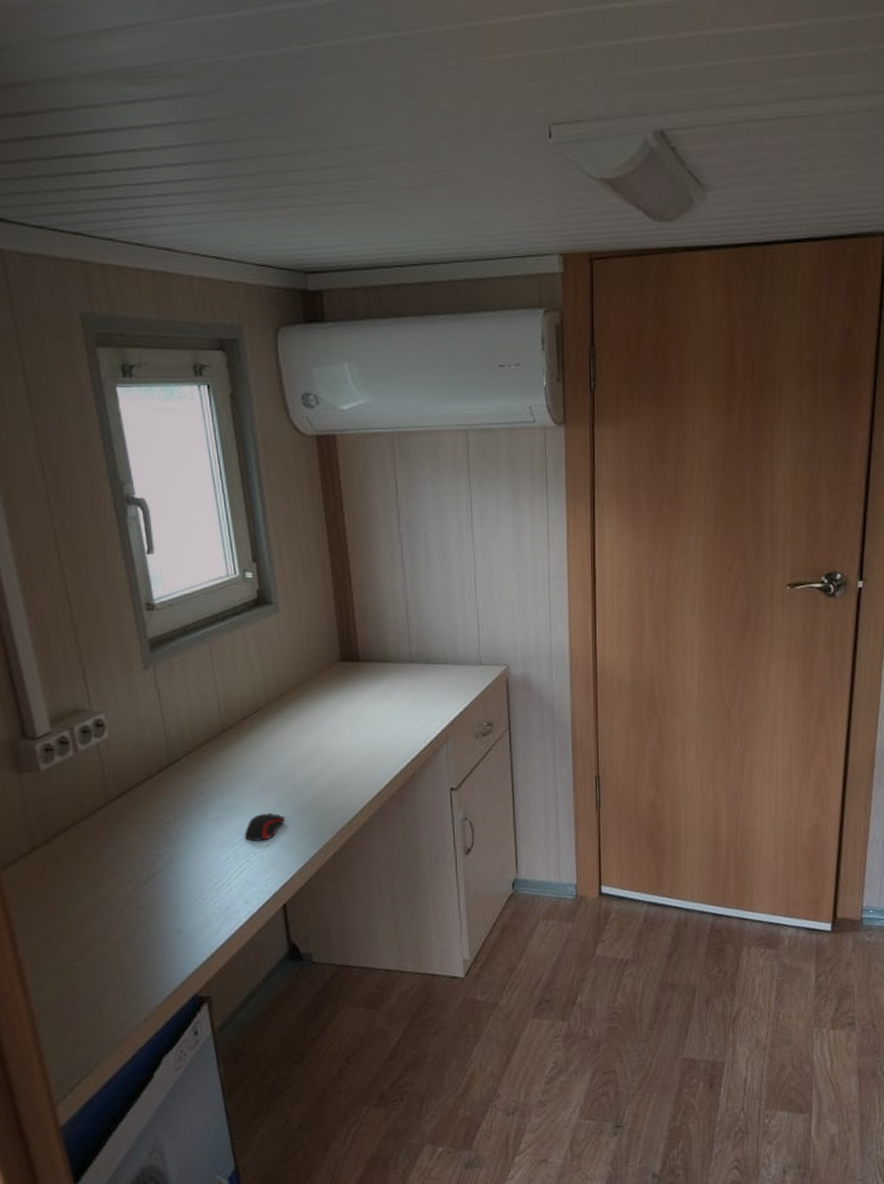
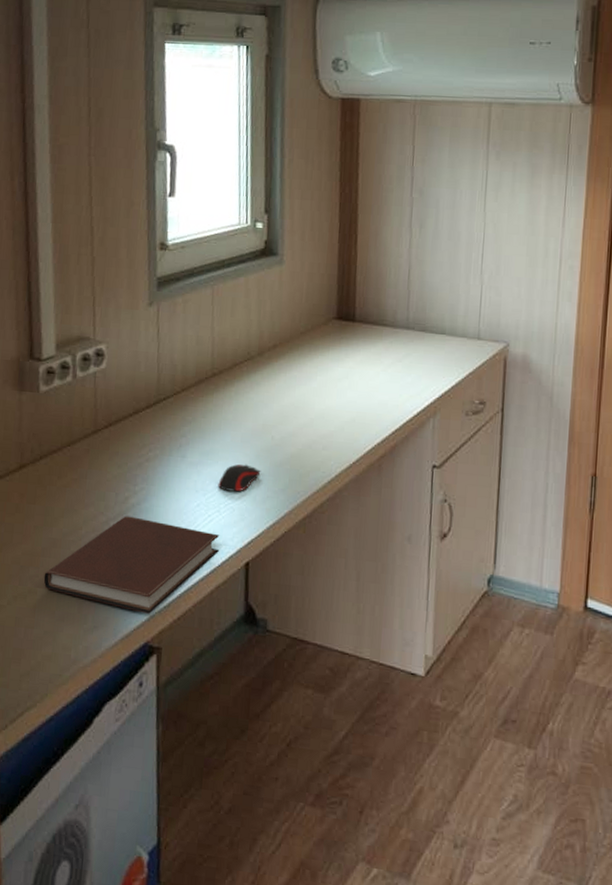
notebook: none [78,879,255,968] -> present [43,516,220,614]

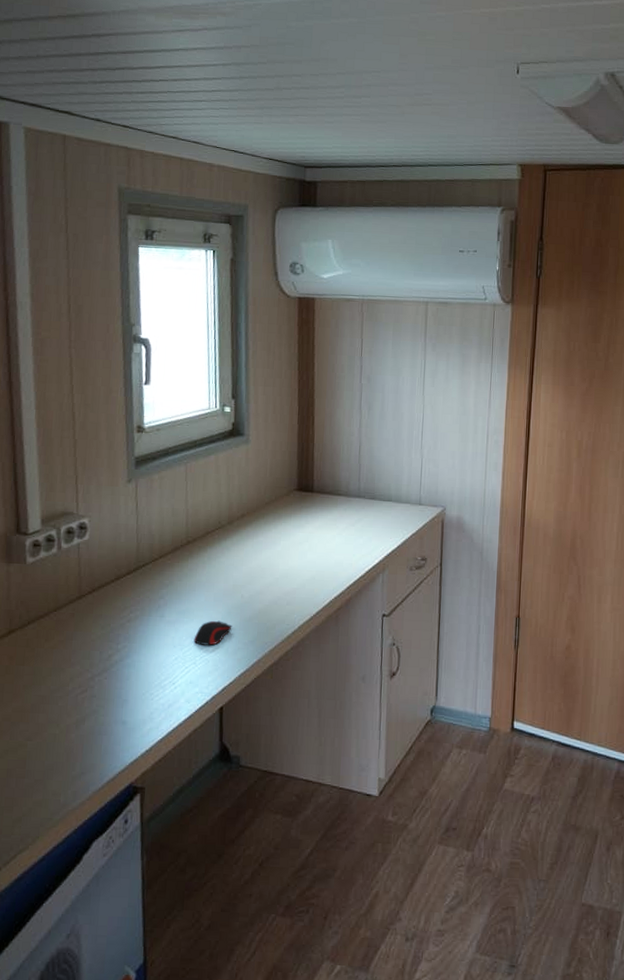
notebook: present [43,516,220,614] -> none [33,671,196,758]

